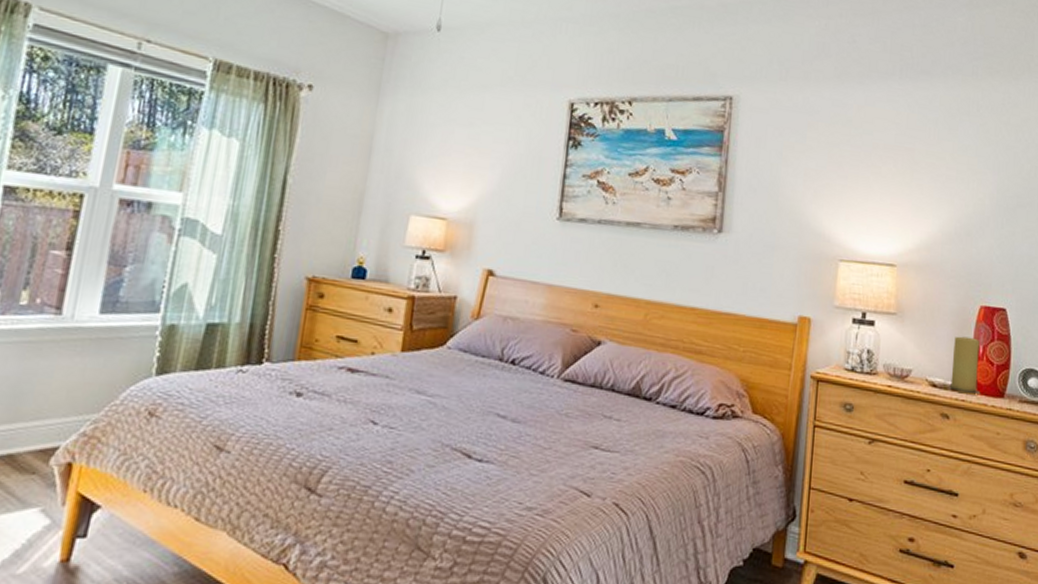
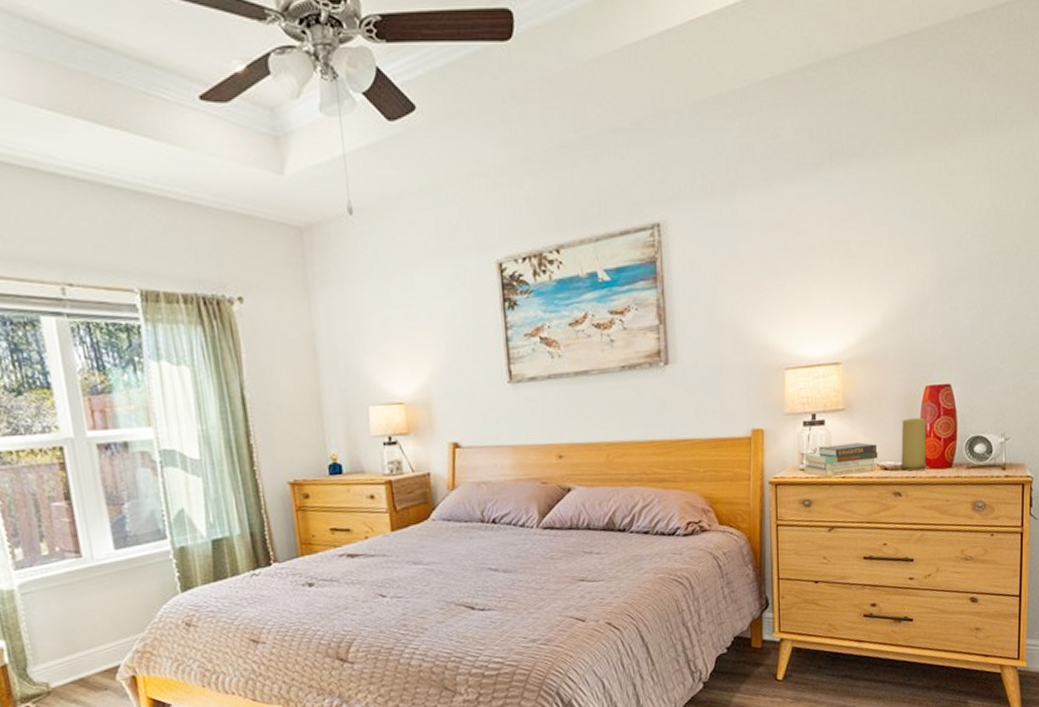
books: none [848,348,927,386] -> present [803,442,878,477]

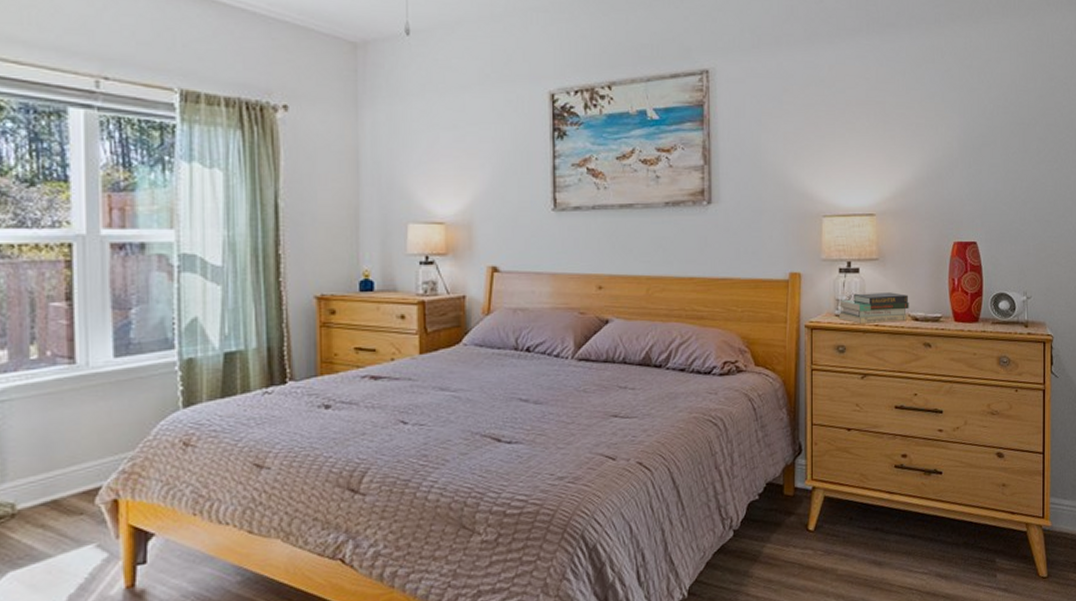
candle: present [897,417,930,472] -> none [927,272,958,323]

